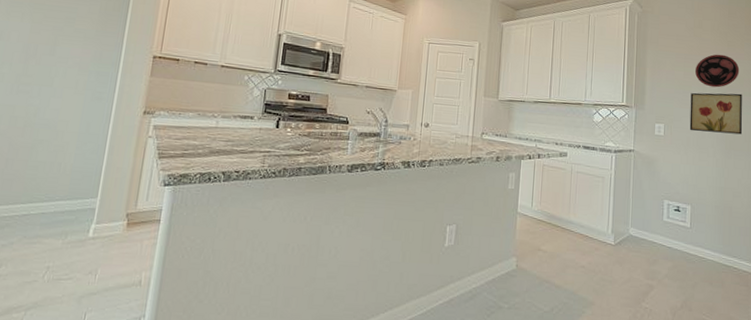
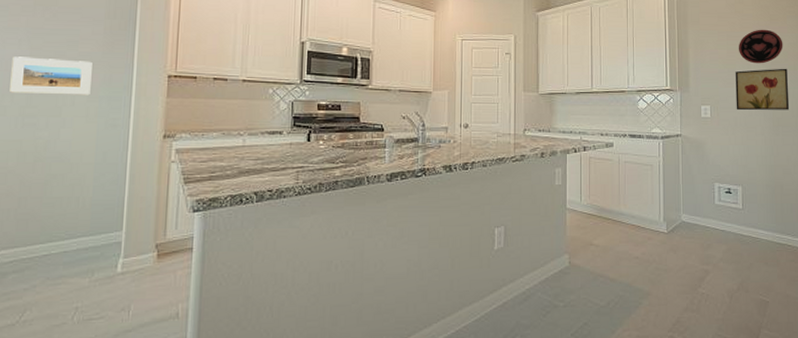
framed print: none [9,28,86,69] -> present [10,56,92,96]

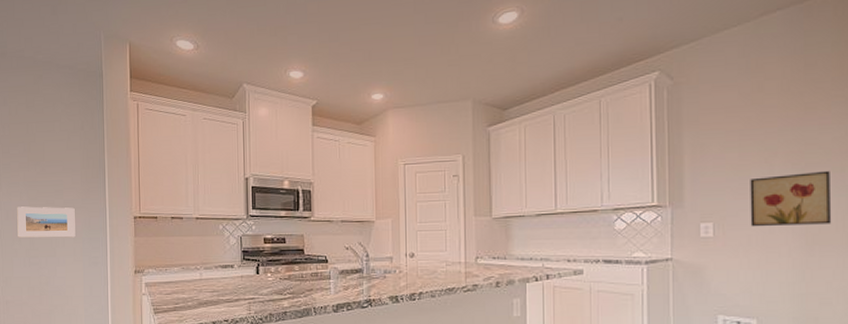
plate: present [738,29,783,64] -> none [755,122,825,168]

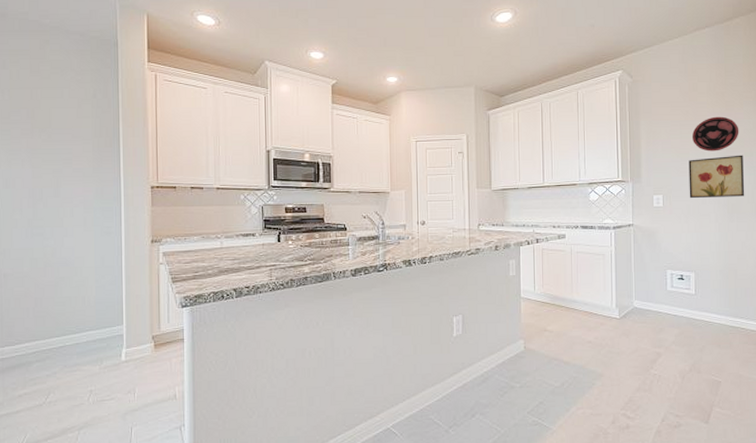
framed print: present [17,206,75,238] -> none [18,175,86,207]
plate: none [755,122,825,168] -> present [691,116,739,152]

